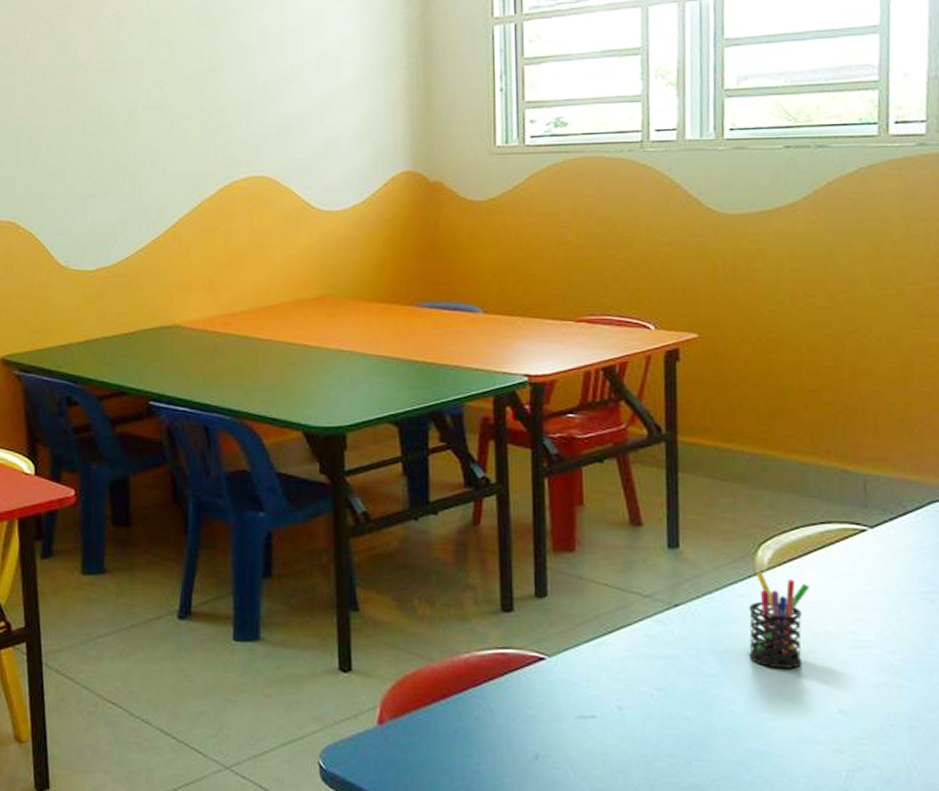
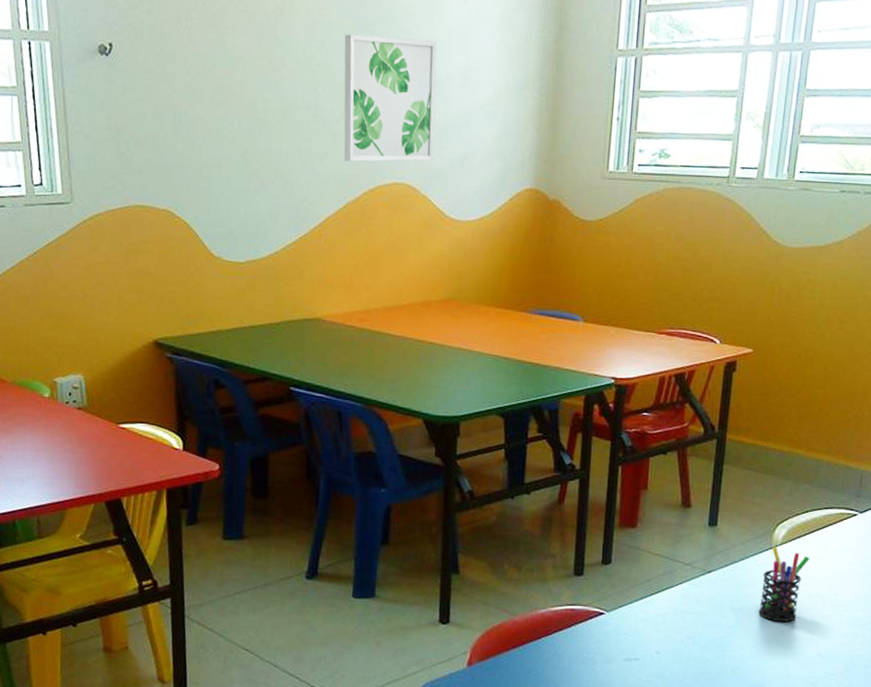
wall art: none [189,28,295,158] -> present [343,34,437,162]

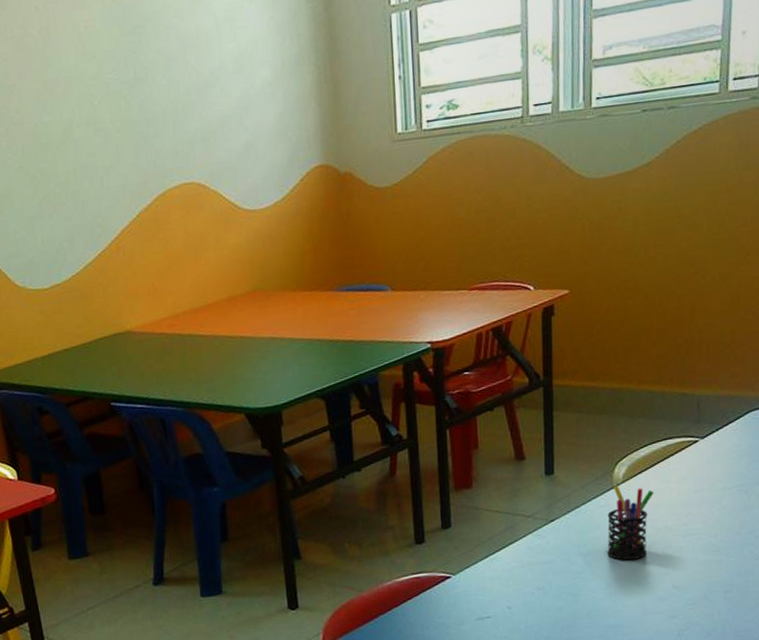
wall art: present [343,34,437,162] -> none [113,32,219,170]

